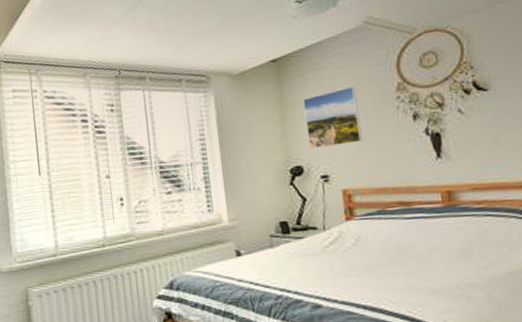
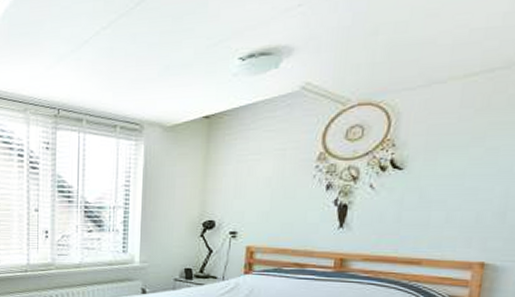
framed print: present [302,85,363,150] -> none [224,150,279,207]

